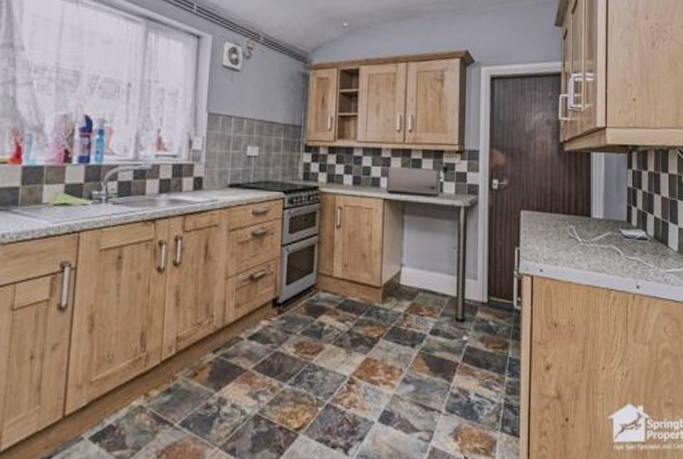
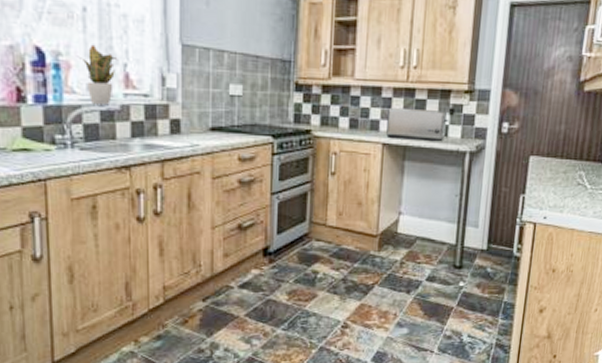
potted plant: none [121,113,153,165] -> present [79,44,118,106]

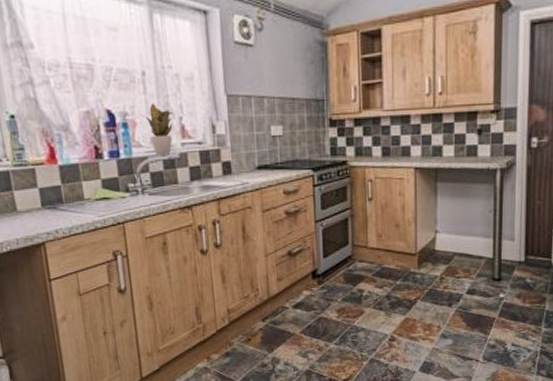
toaster: present [386,107,449,142] -> none [417,132,477,162]

